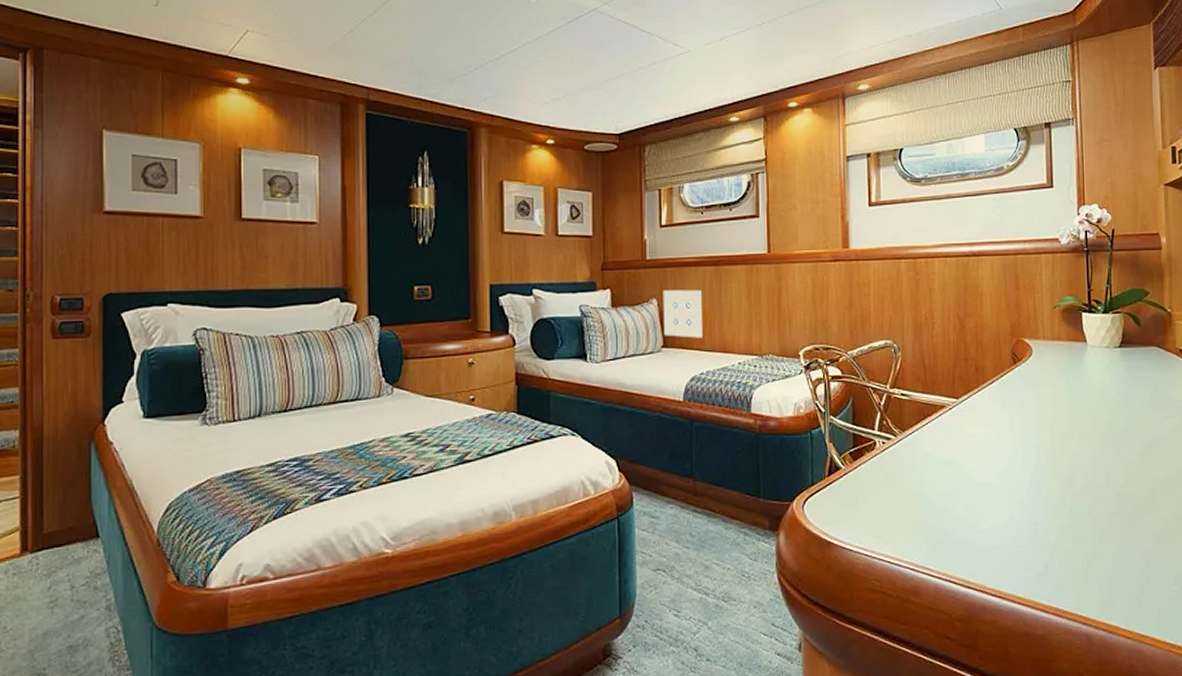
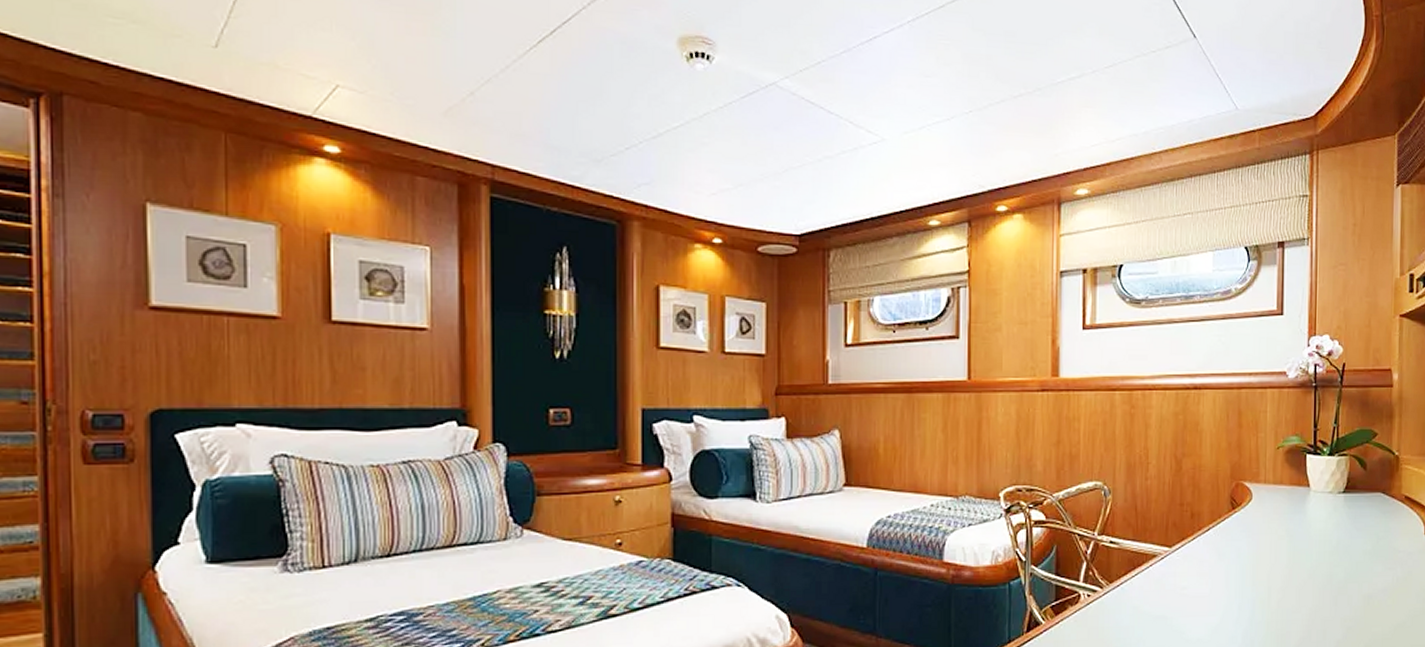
wall art: present [663,289,702,338] -> none [846,420,891,476]

